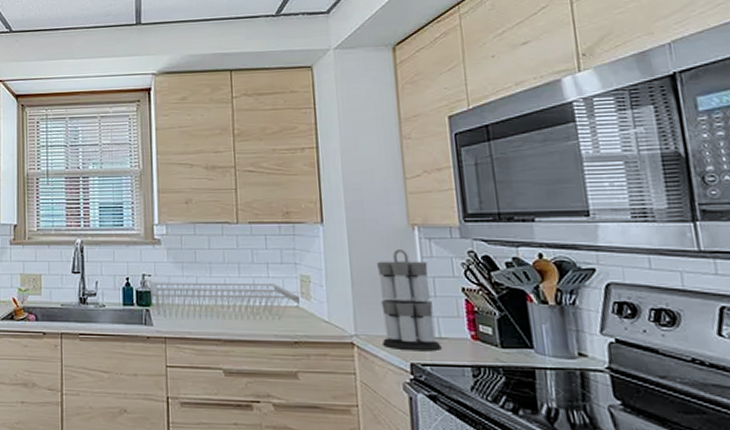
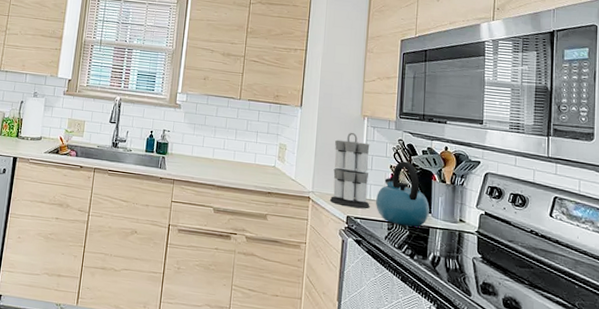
dish rack: present [149,282,301,321] -> none [167,136,277,176]
kettle: none [448,280,531,370] -> present [376,161,430,227]

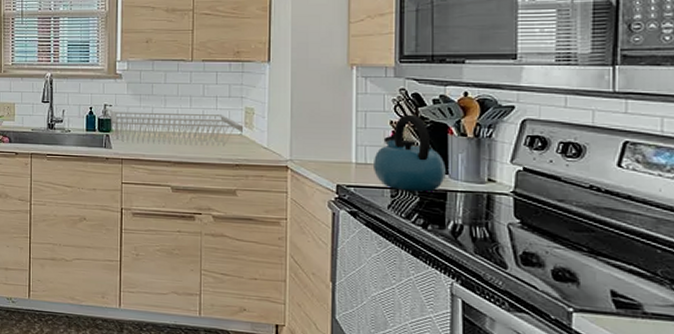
dish rack: none [167,136,277,176] -> present [110,111,244,146]
spice rack: present [330,132,370,209] -> none [314,86,366,175]

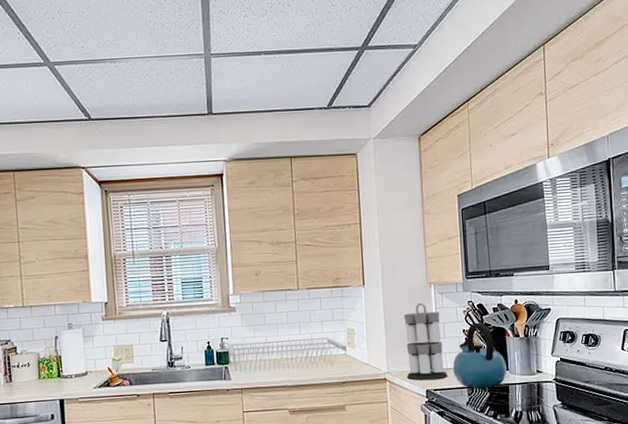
spice rack: none [314,86,366,175] -> present [404,302,448,381]

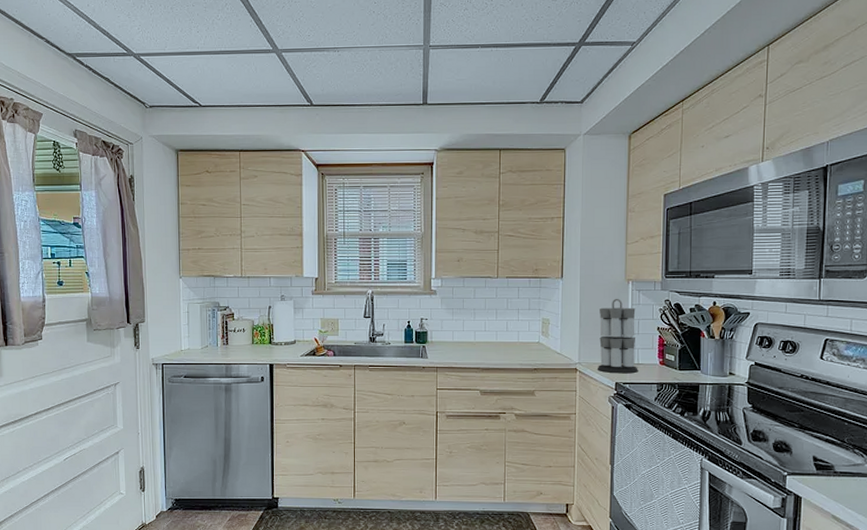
dish rack: present [227,337,348,372] -> none [426,324,541,353]
kettle: present [453,322,507,389] -> none [644,321,699,386]

